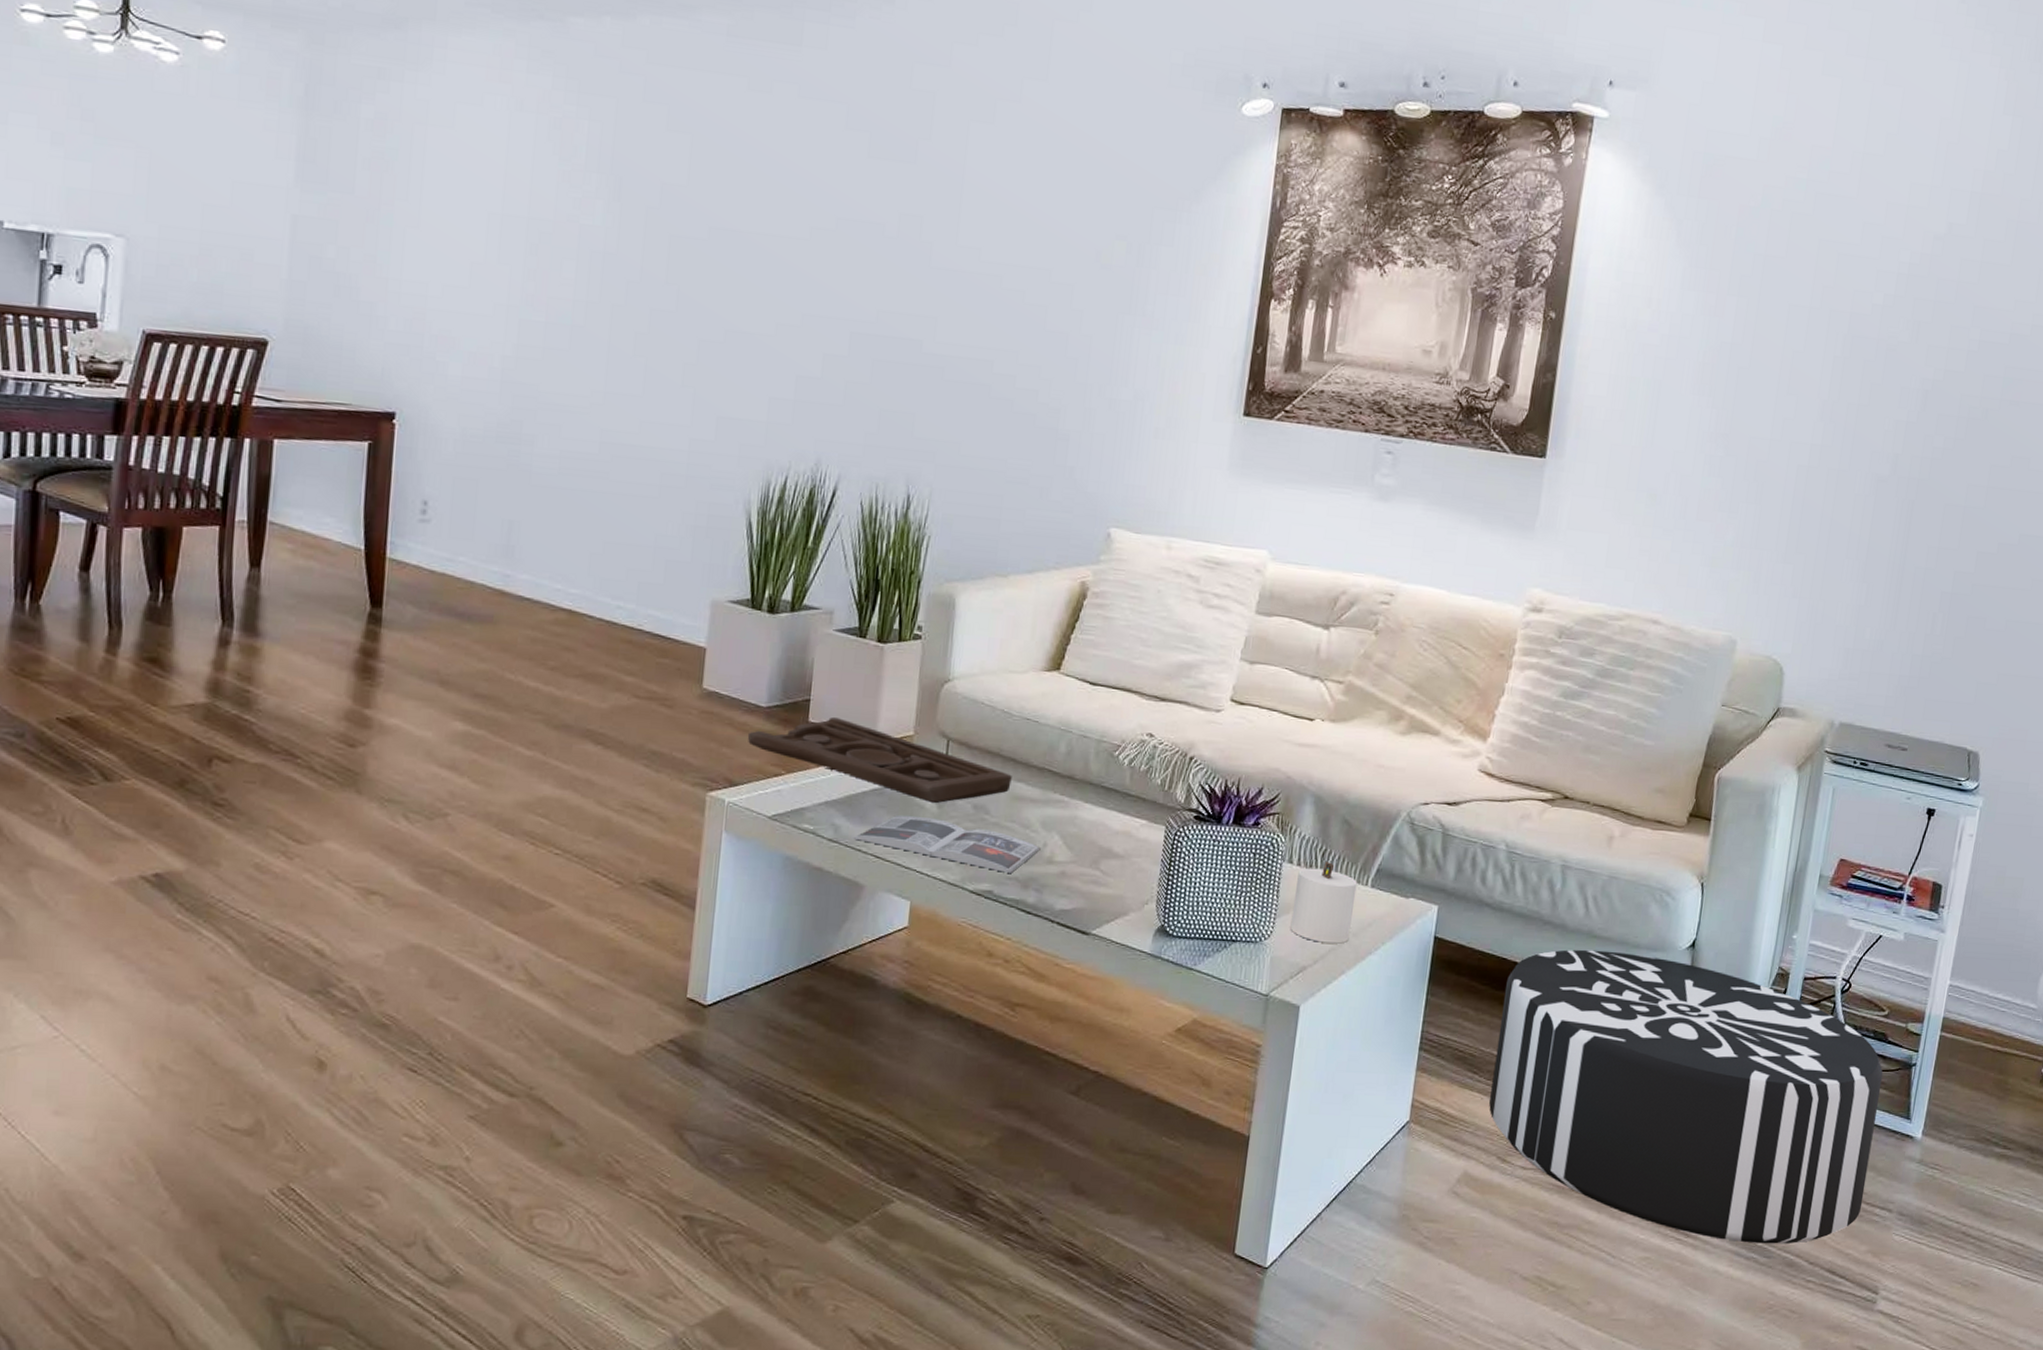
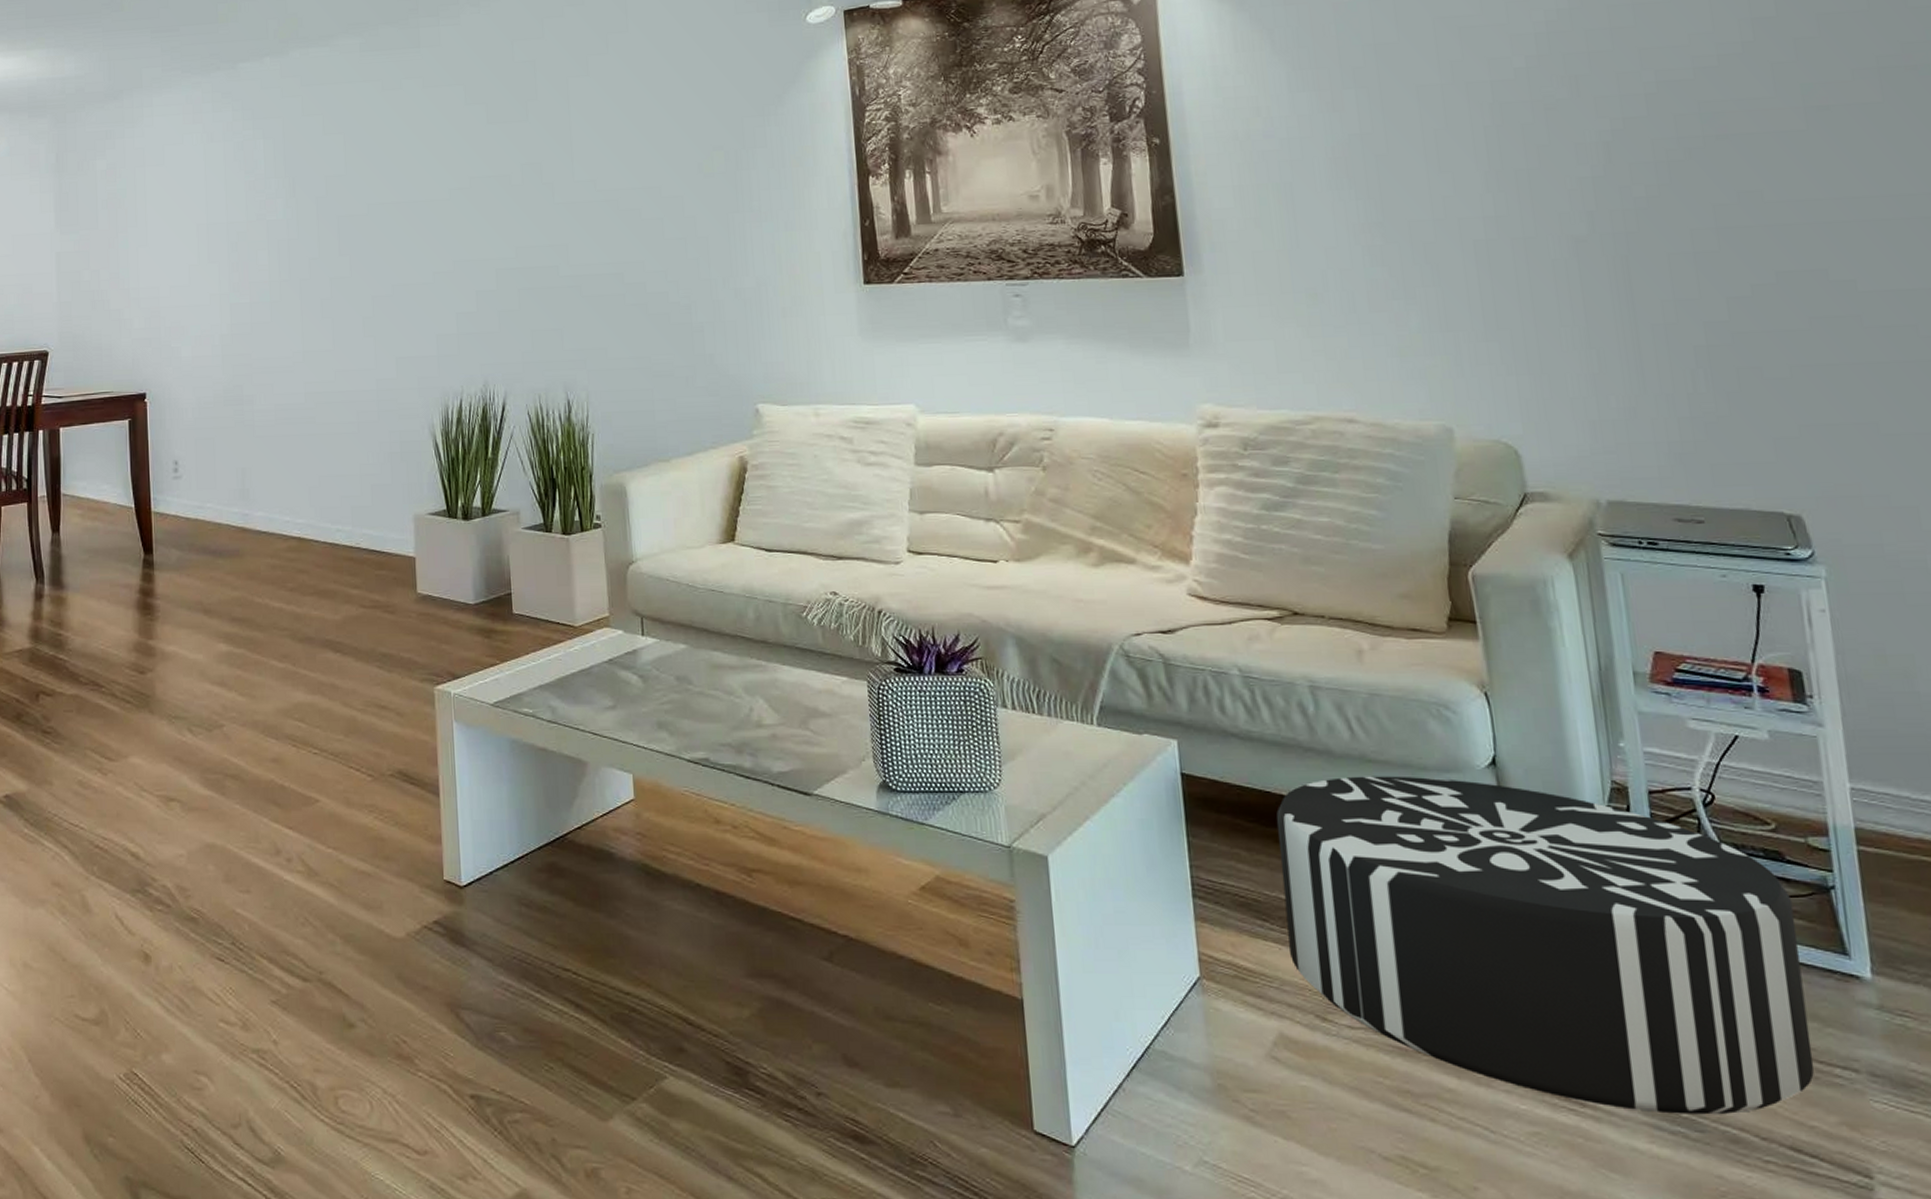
decorative tray: present [747,716,1012,803] -> none [461,606,708,678]
magazine: present [854,814,1041,873] -> none [571,691,748,740]
candle: present [1290,860,1358,944] -> none [1015,702,1086,788]

